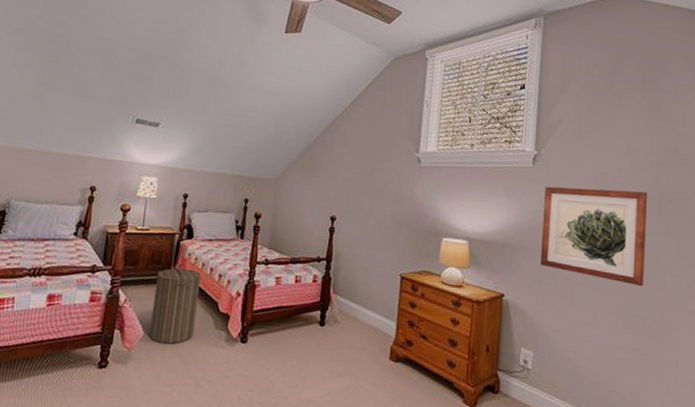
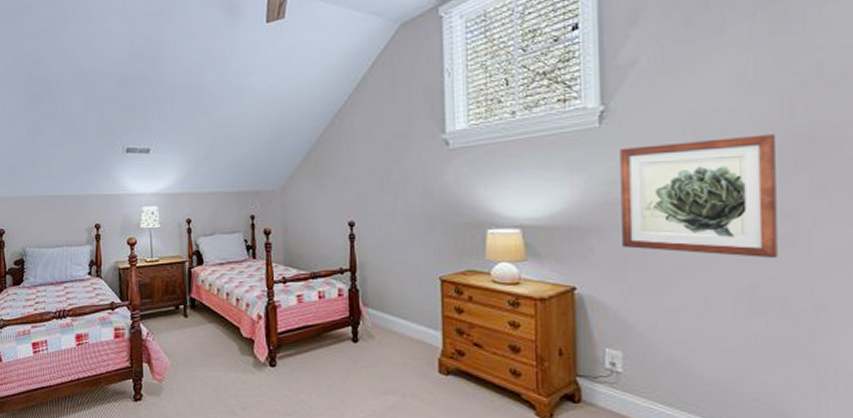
laundry hamper: present [149,263,201,344] -> none [174,291,220,373]

